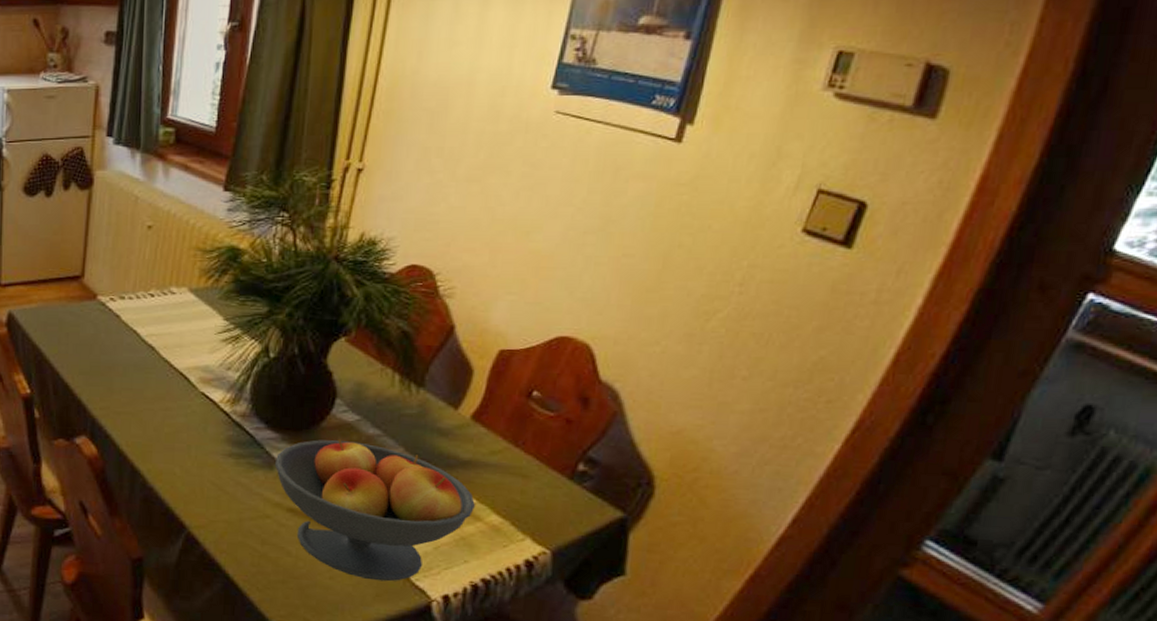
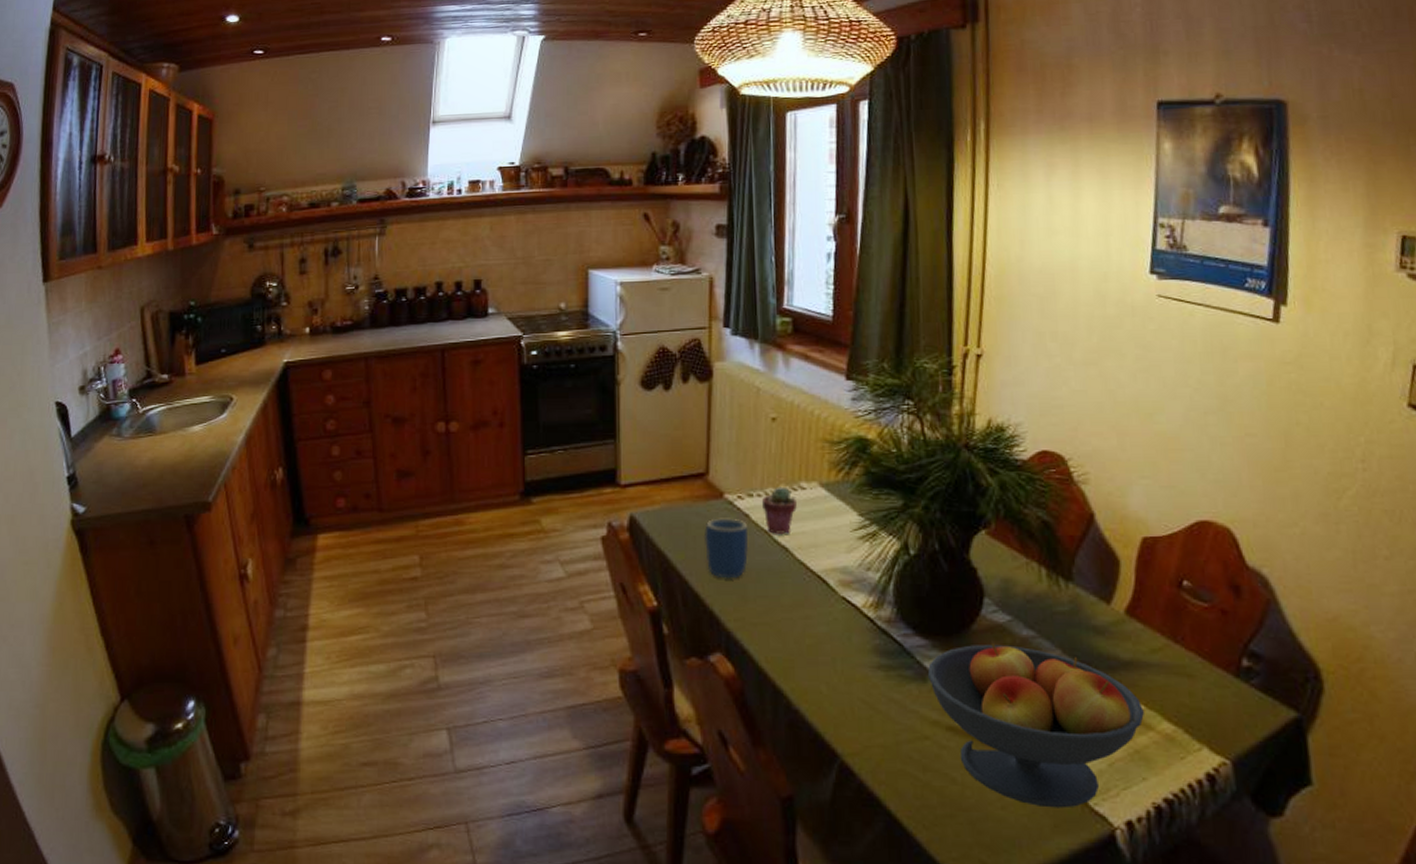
mug: none [76,317,118,372] -> present [703,518,749,579]
potted succulent: none [132,290,166,334] -> present [761,486,797,534]

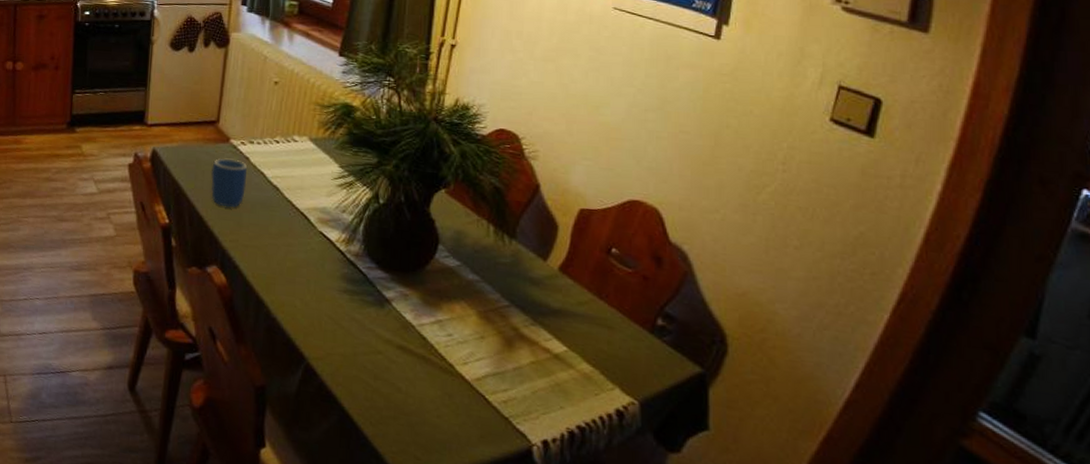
potted succulent: present [761,486,797,534] -> none [260,137,289,177]
fruit bowl: present [927,642,1144,809] -> none [385,281,567,424]

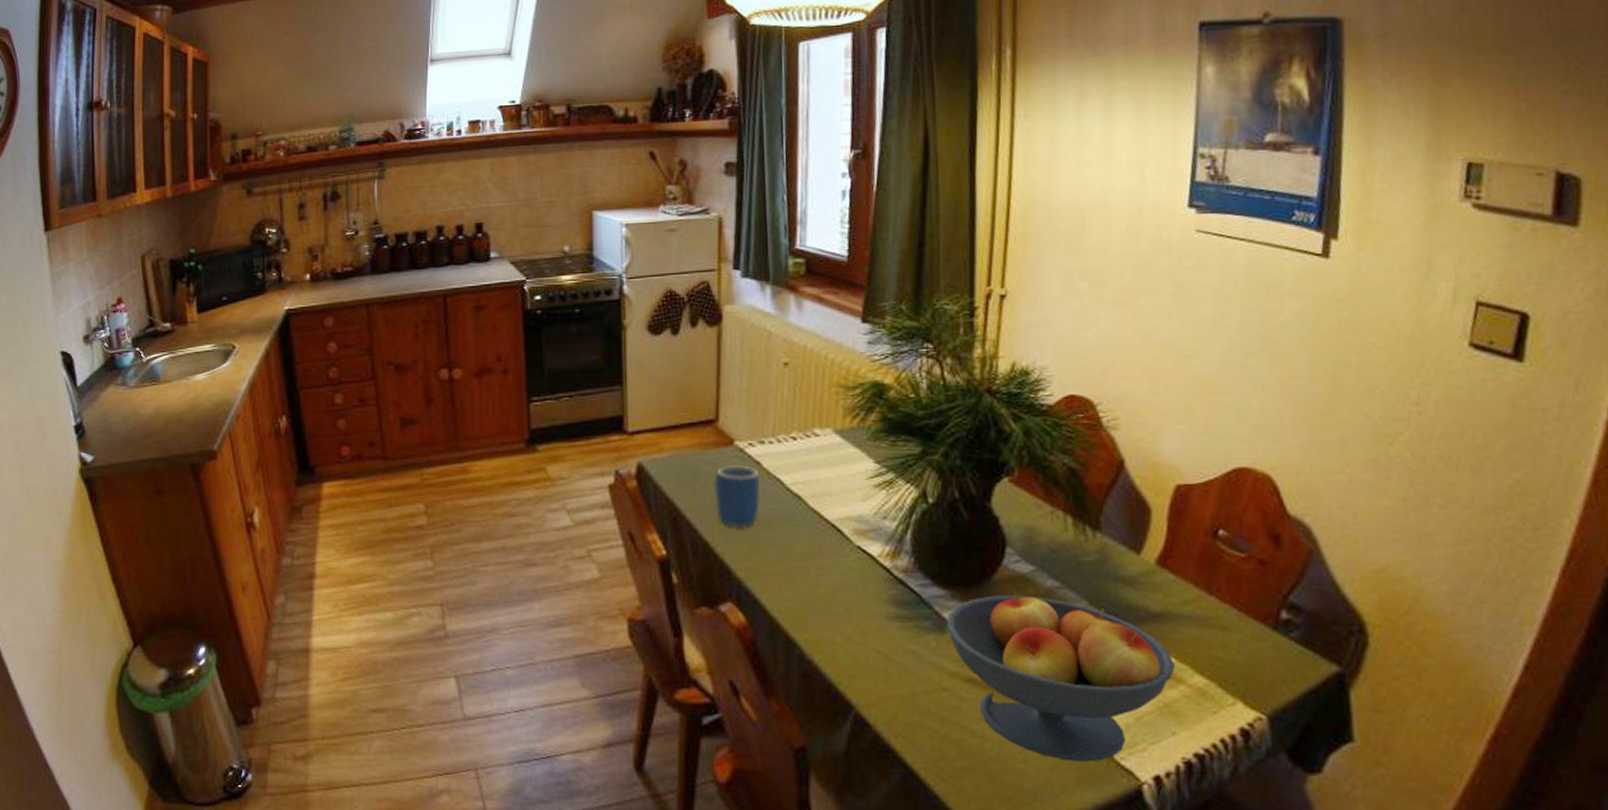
fruit bowl: none [385,281,567,424] -> present [946,593,1175,762]

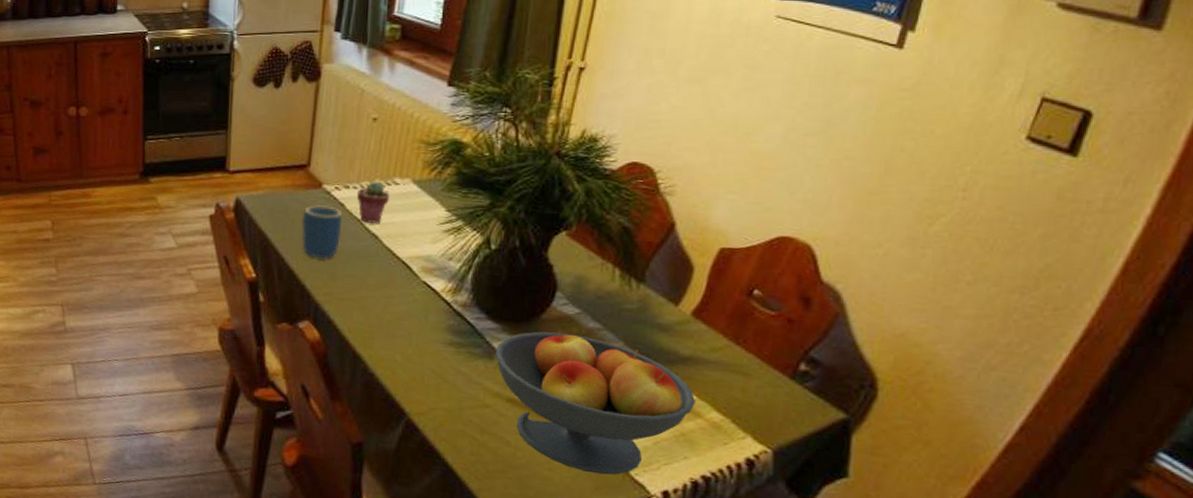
potted succulent: none [773,433,810,482] -> present [356,181,389,223]

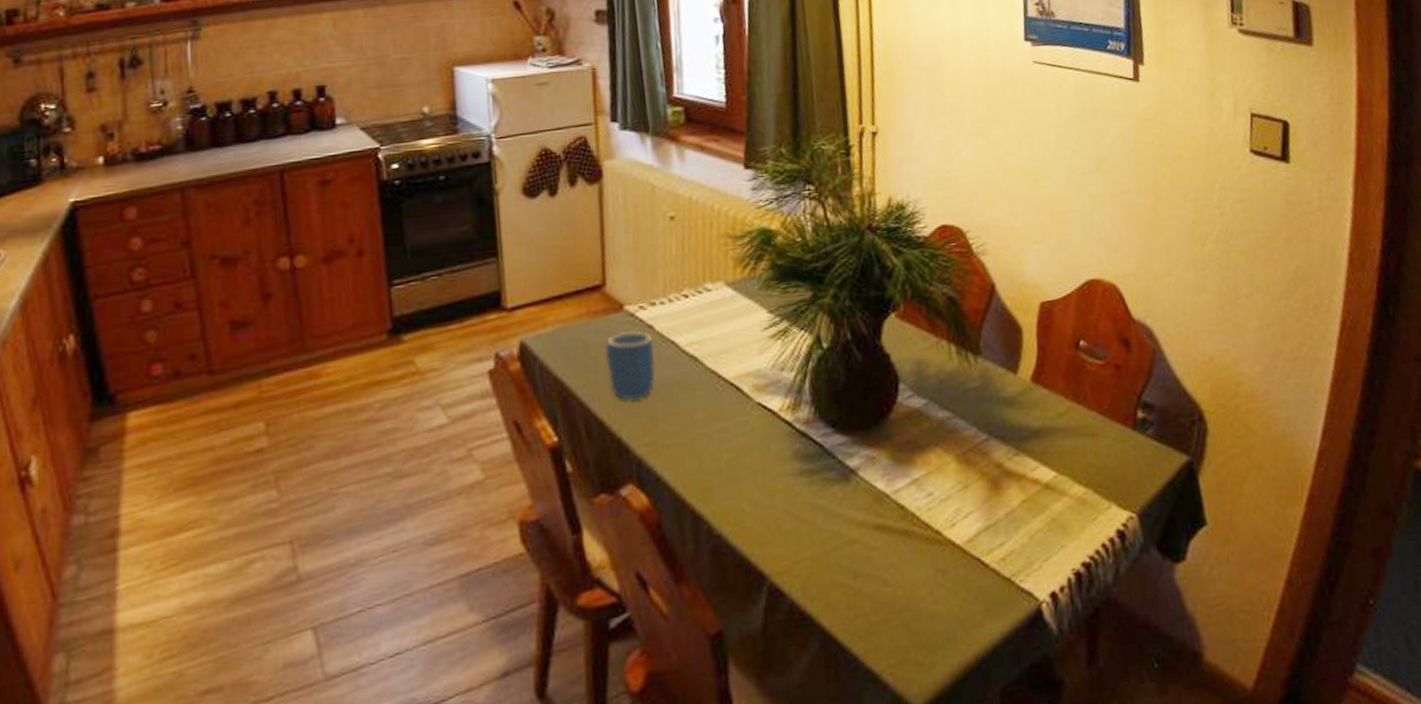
potted succulent: present [356,181,389,223] -> none [665,290,703,344]
fruit bowl: present [494,330,695,475] -> none [850,429,1057,595]

